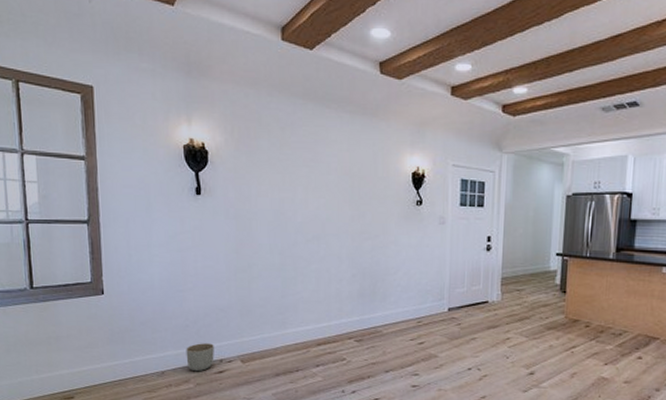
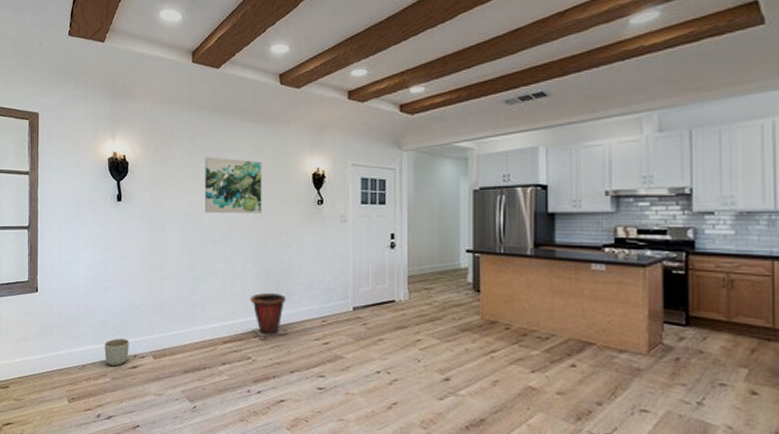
wall art: none [297,150,359,213] -> present [205,157,262,214]
waste bin: none [345,294,383,339] -> present [250,292,287,338]

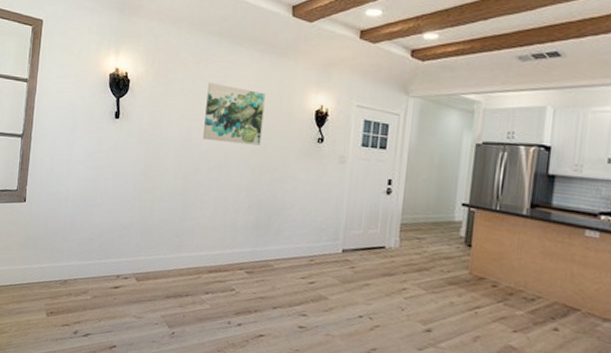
planter: present [104,338,129,367] -> none [87,257,113,285]
waste bin: present [250,292,287,338] -> none [239,226,276,271]

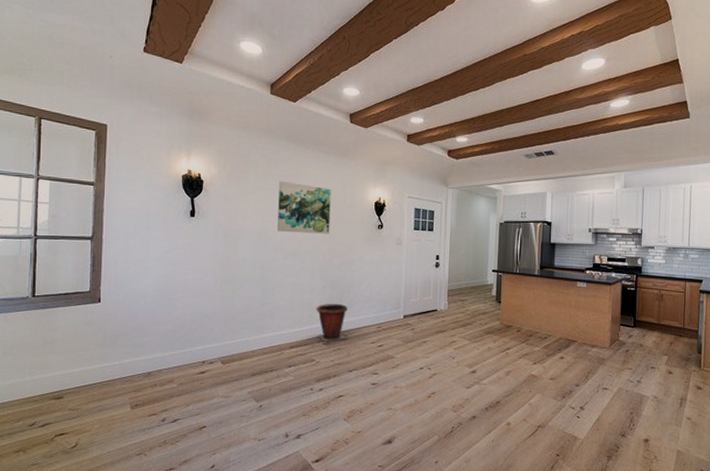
waste bin: none [239,226,276,271] -> present [316,303,348,342]

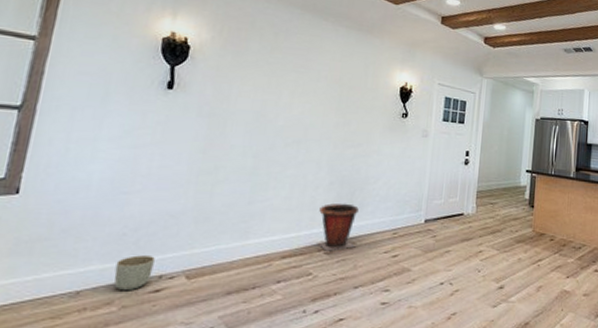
planter: none [172,346,198,373] -> present [114,255,155,291]
wall art: present [277,181,331,234] -> none [280,55,351,120]

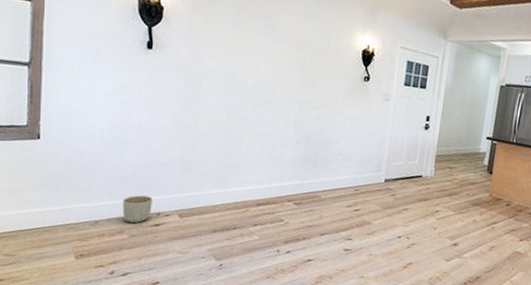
waste bin: present [318,203,359,251] -> none [288,160,323,202]

